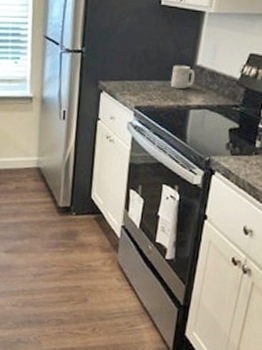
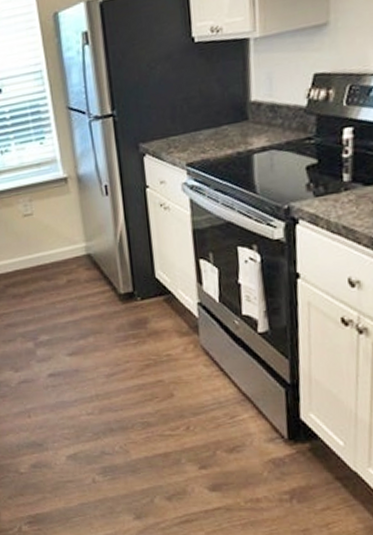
mug: present [170,65,195,90] -> none [223,104,252,134]

